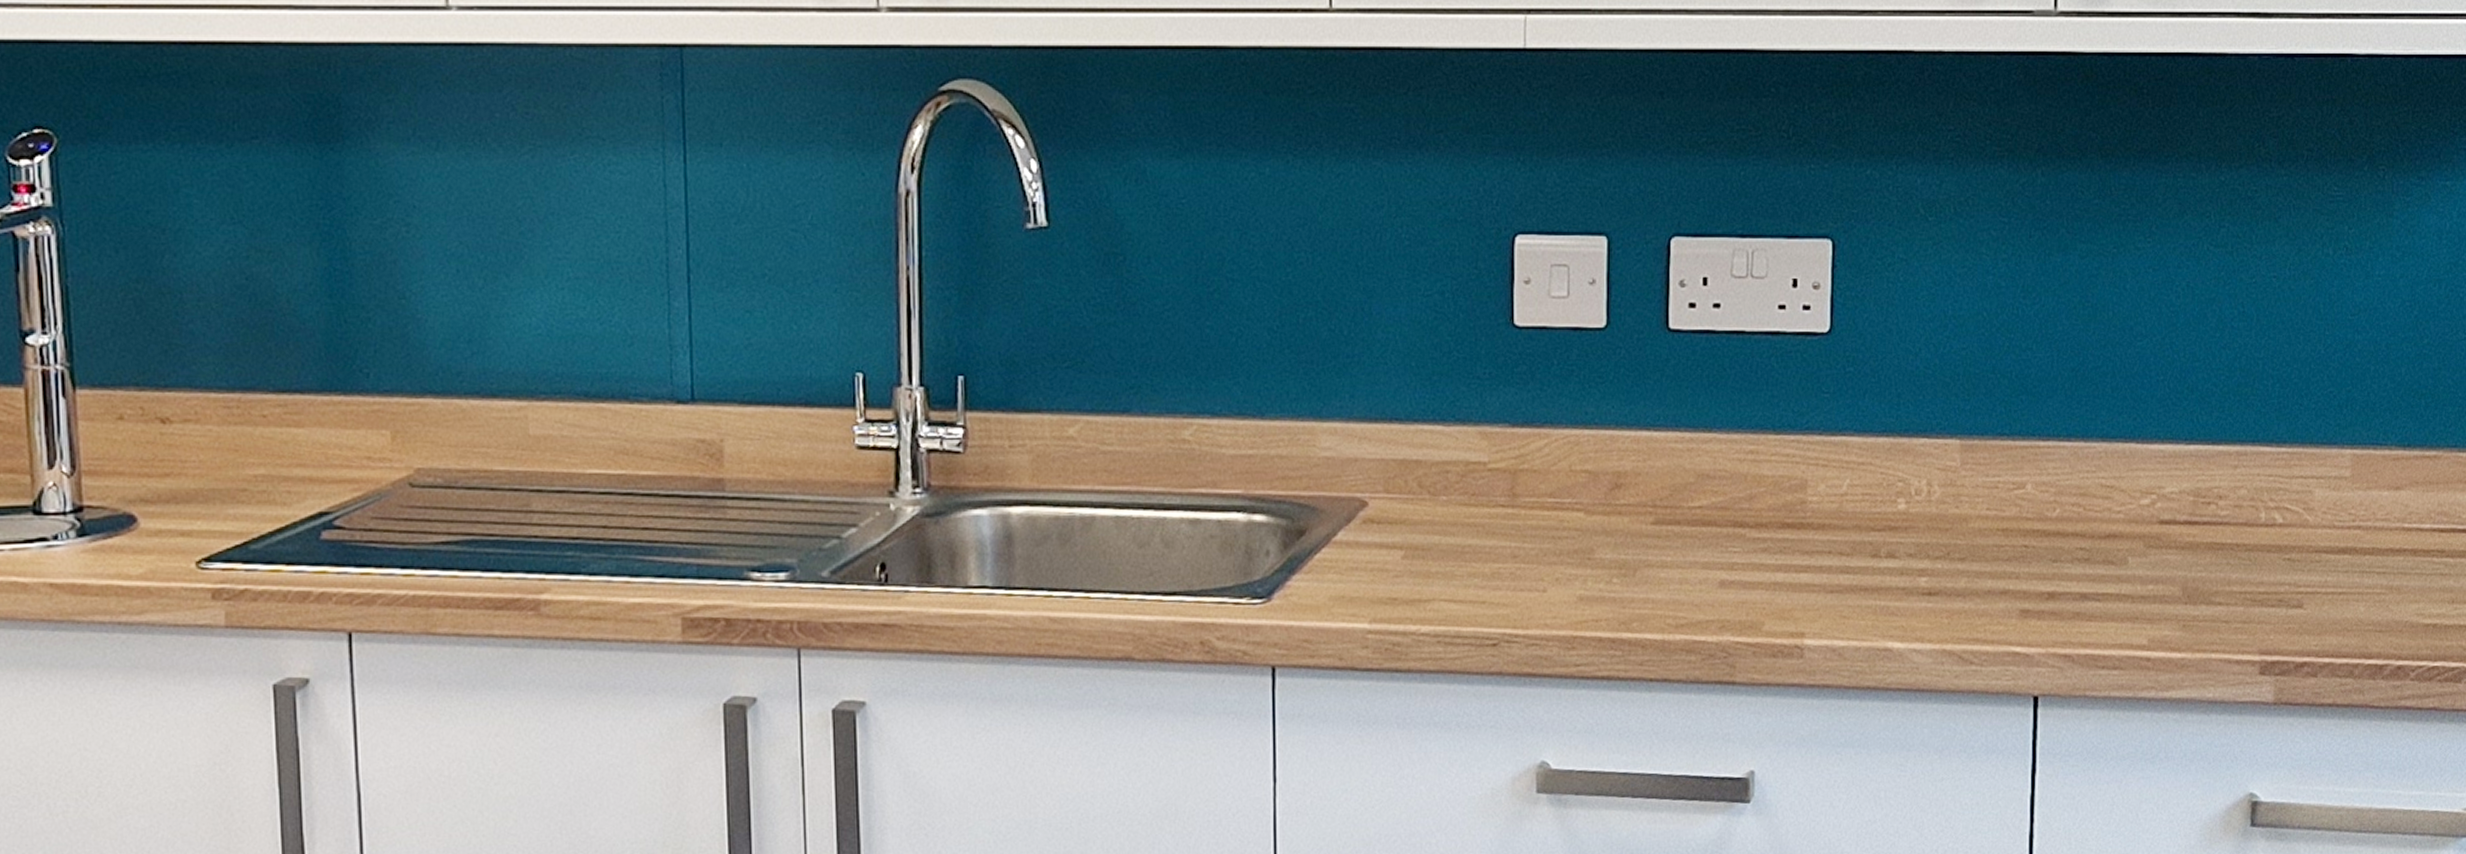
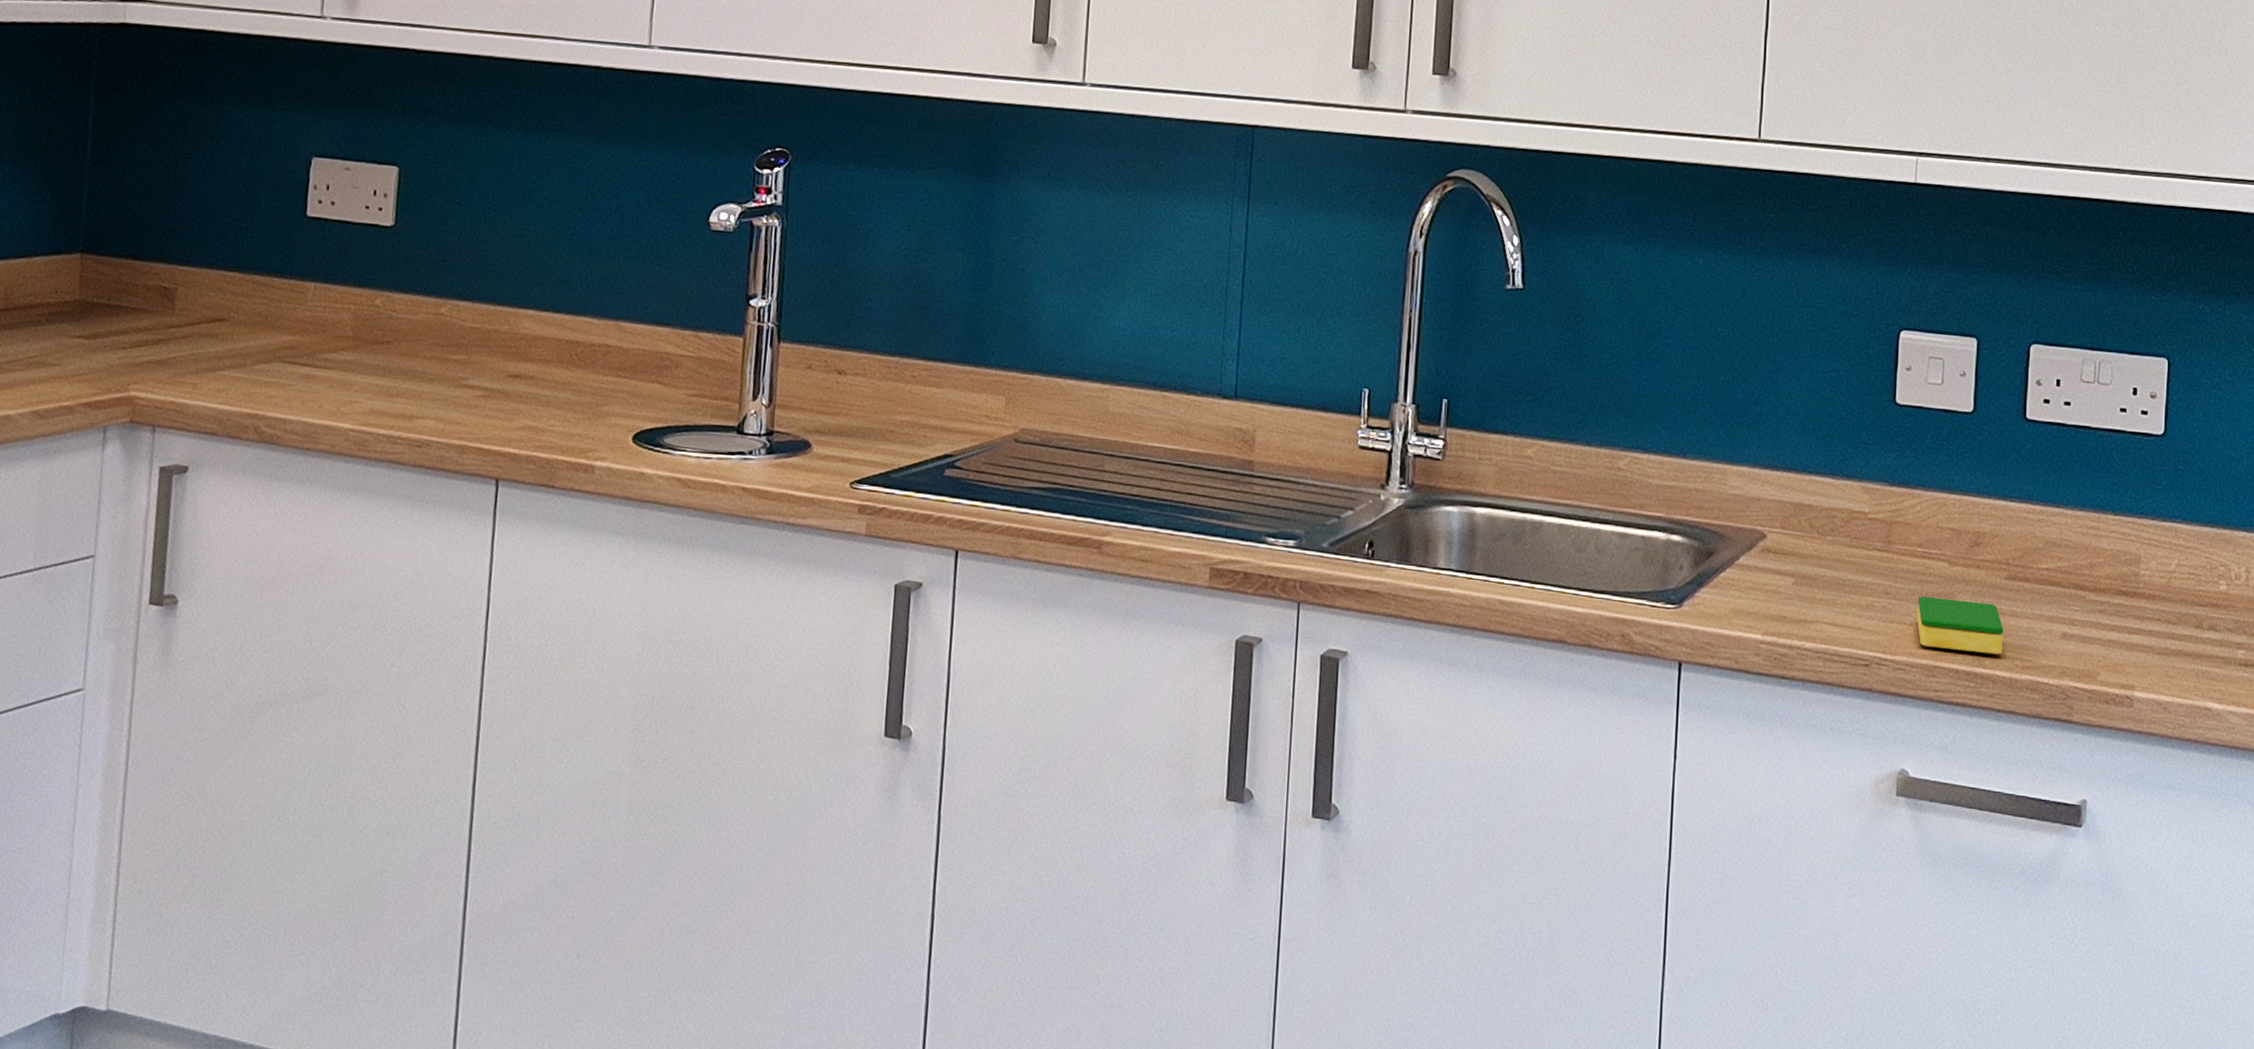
dish sponge: none [1551,555,1653,616] -> present [1917,596,2004,655]

